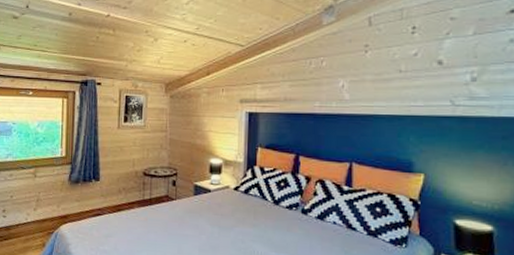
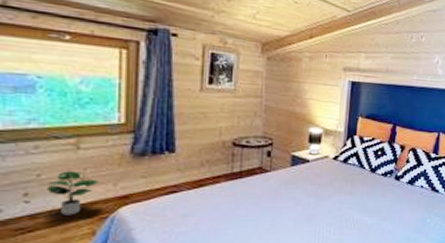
potted plant: none [16,194,49,229] -> present [46,171,100,215]

